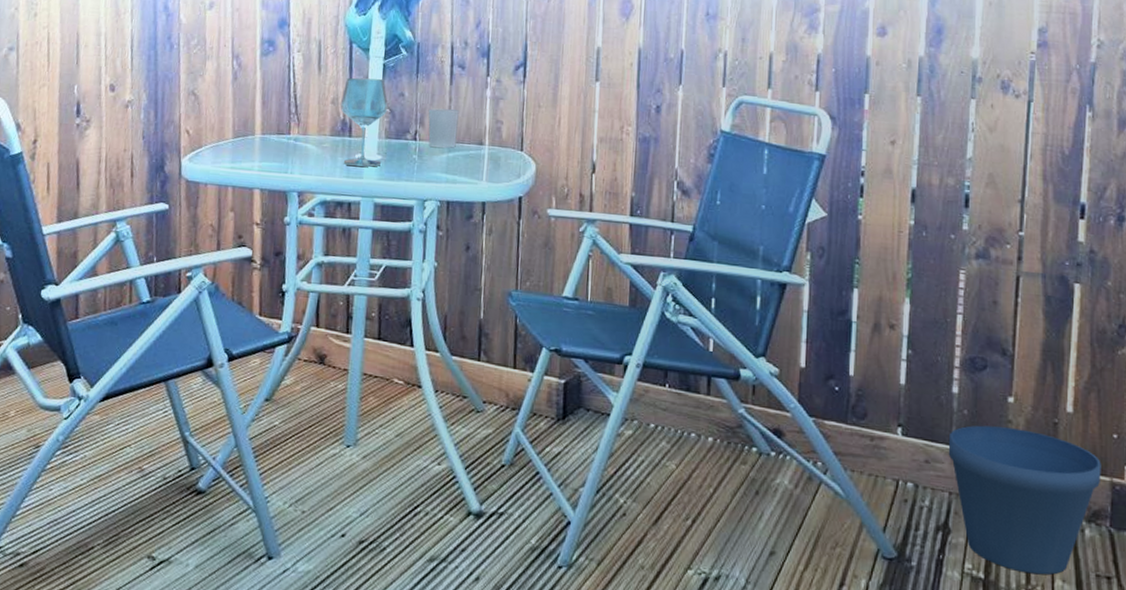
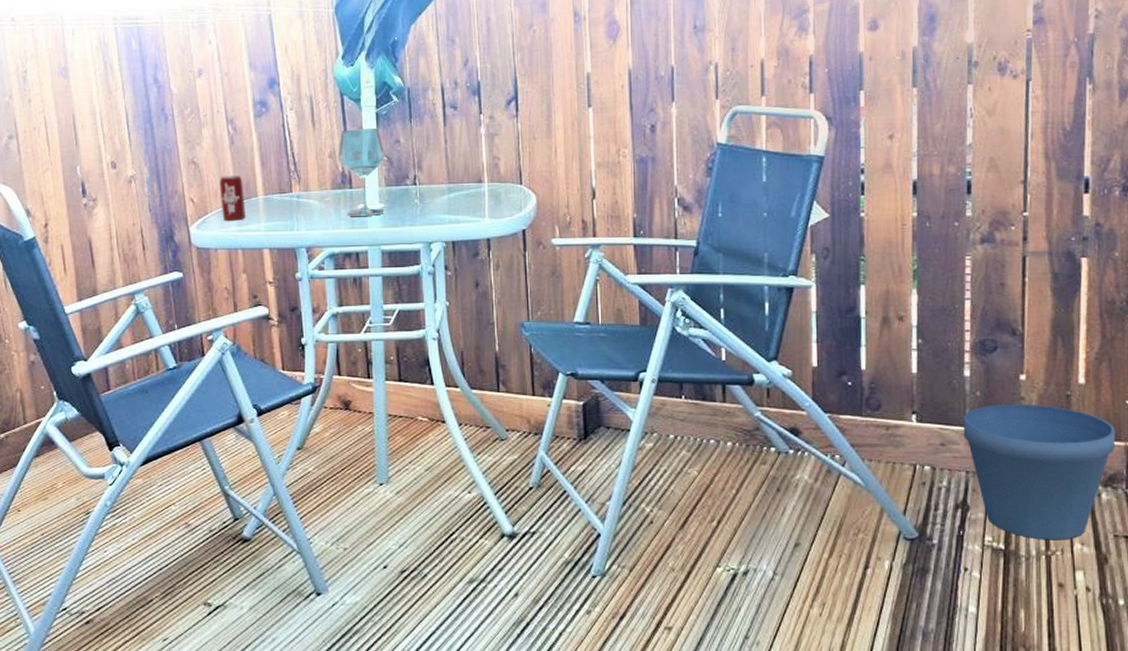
beer can: none [216,110,242,158] -> present [219,174,246,222]
candle holder: present [428,108,460,149] -> none [425,151,457,191]

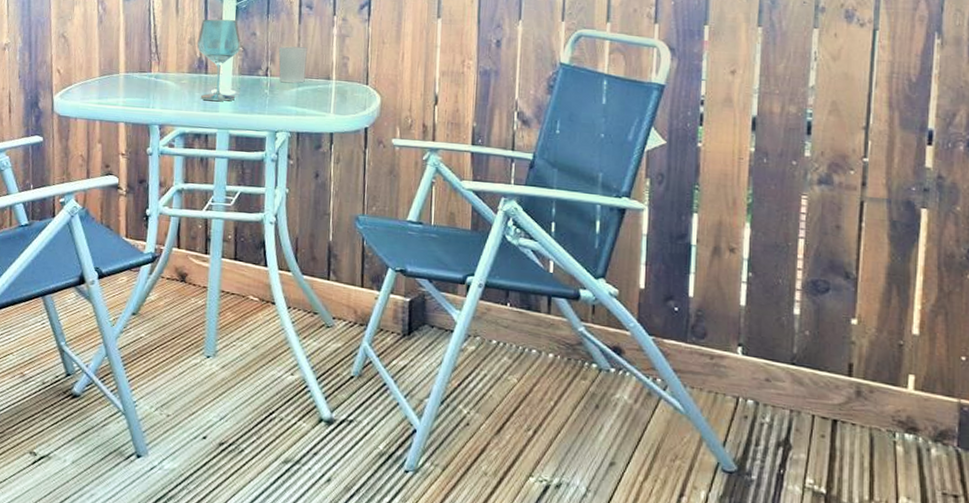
beer can: present [219,174,246,222] -> none [84,51,107,95]
candle holder: none [425,151,457,191] -> present [278,46,309,84]
flowerpot: present [963,404,1116,540] -> none [789,345,949,492]

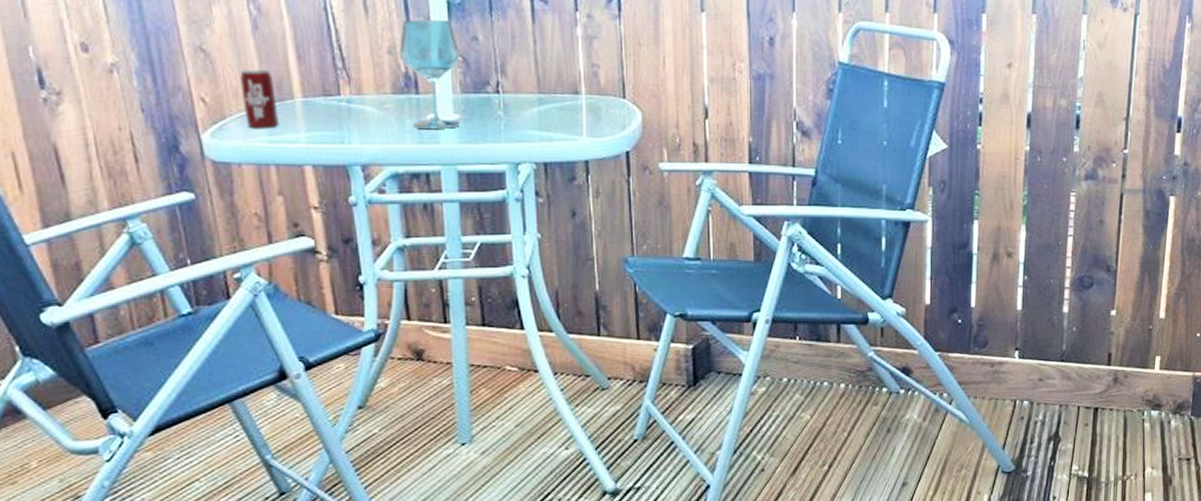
beer can: none [84,51,107,95] -> present [240,69,279,130]
candle holder: present [278,46,309,84] -> none [509,53,548,101]

